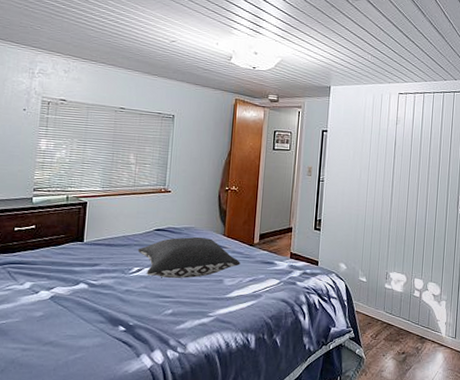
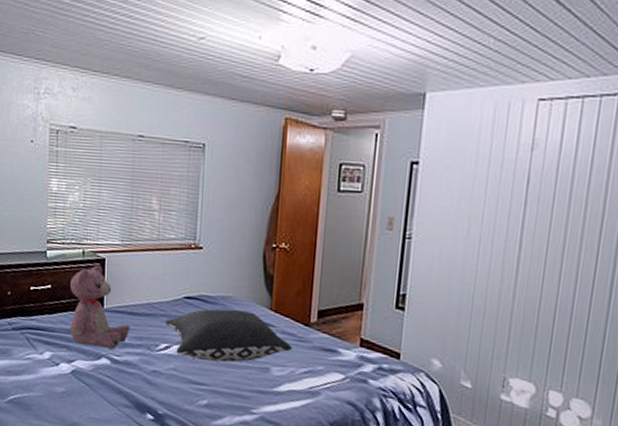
teddy bear: none [50,207,107,275] -> present [69,264,130,349]

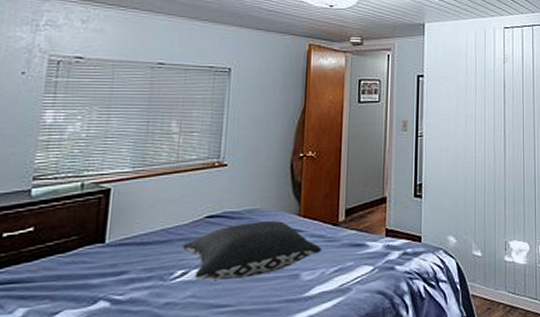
teddy bear: present [69,264,130,349] -> none [55,196,139,291]

